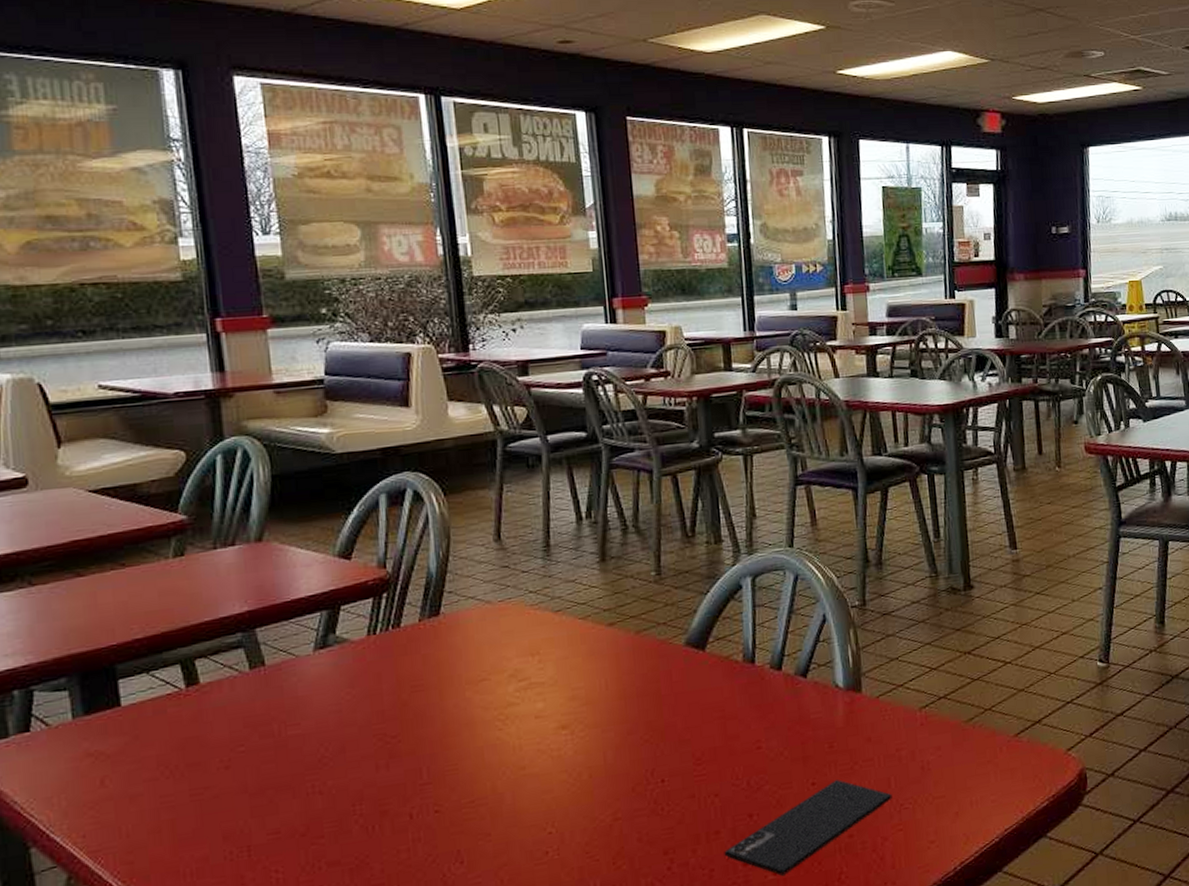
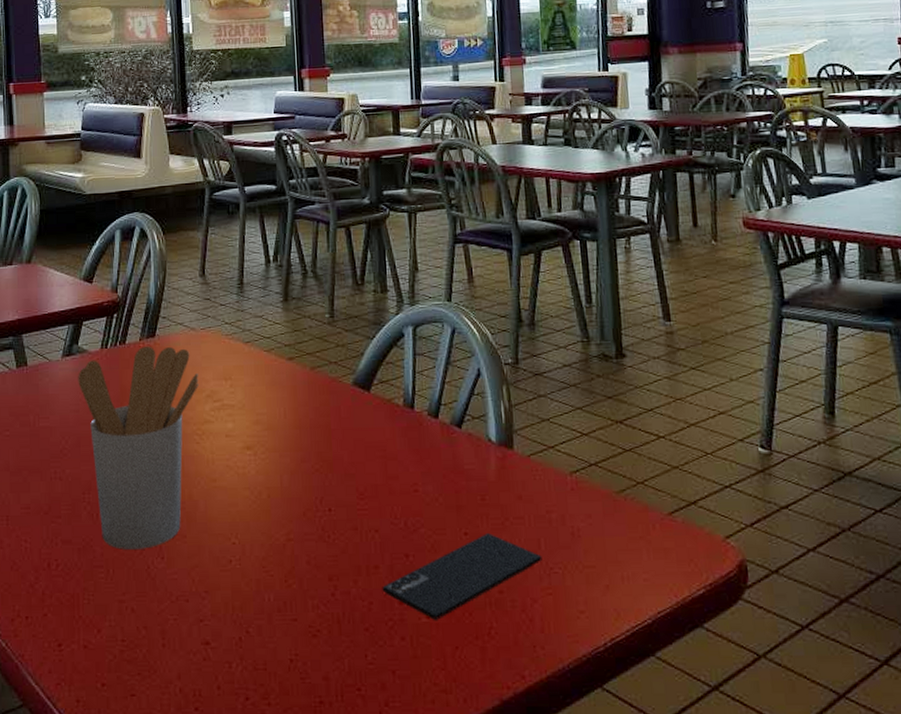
utensil holder: none [337,625,499,862] -> present [78,345,199,550]

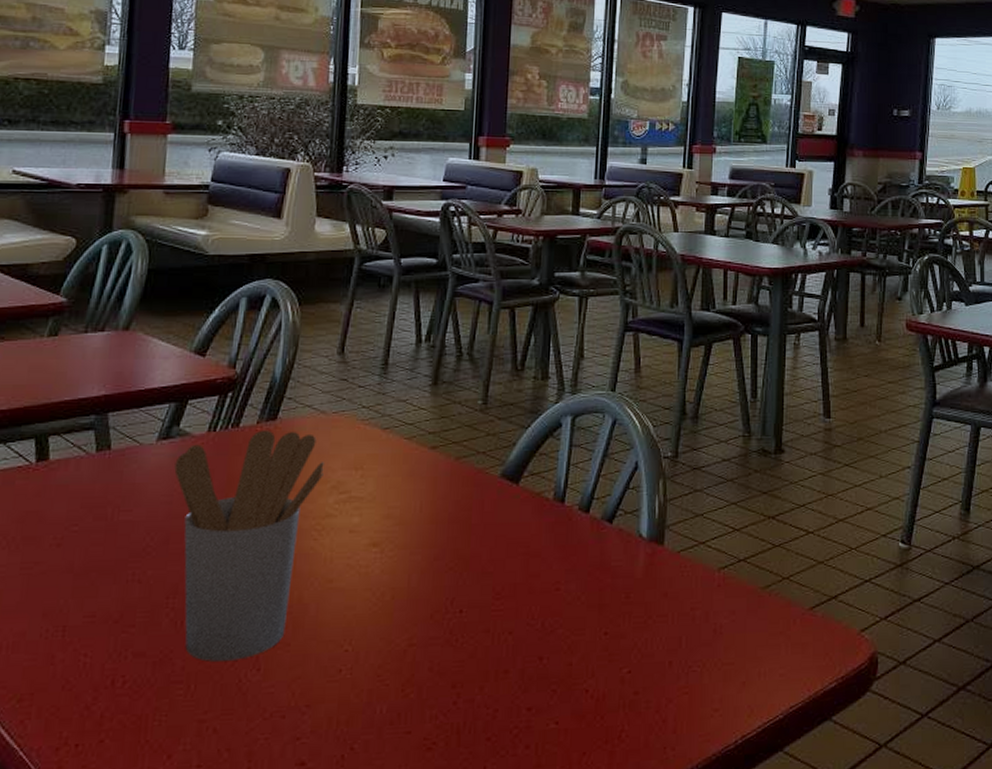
smartphone: present [382,533,542,620] -> none [510,632,682,725]

